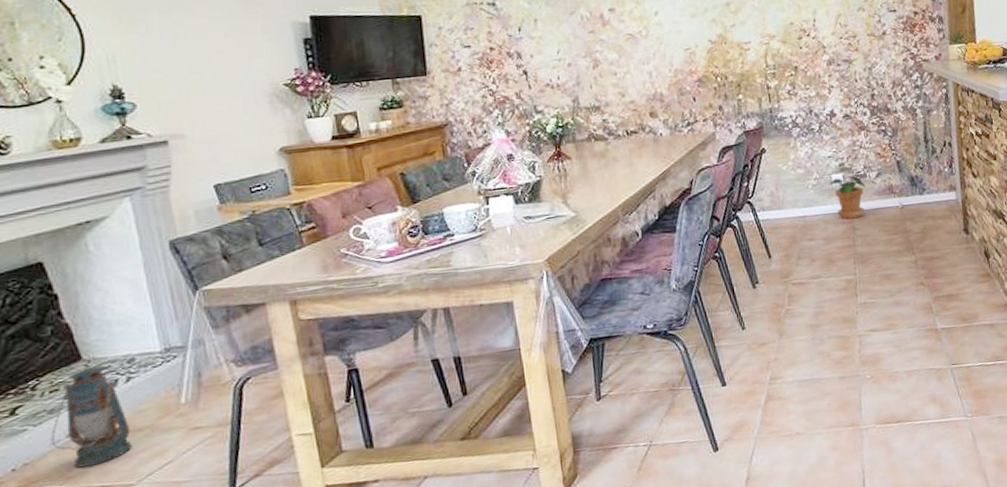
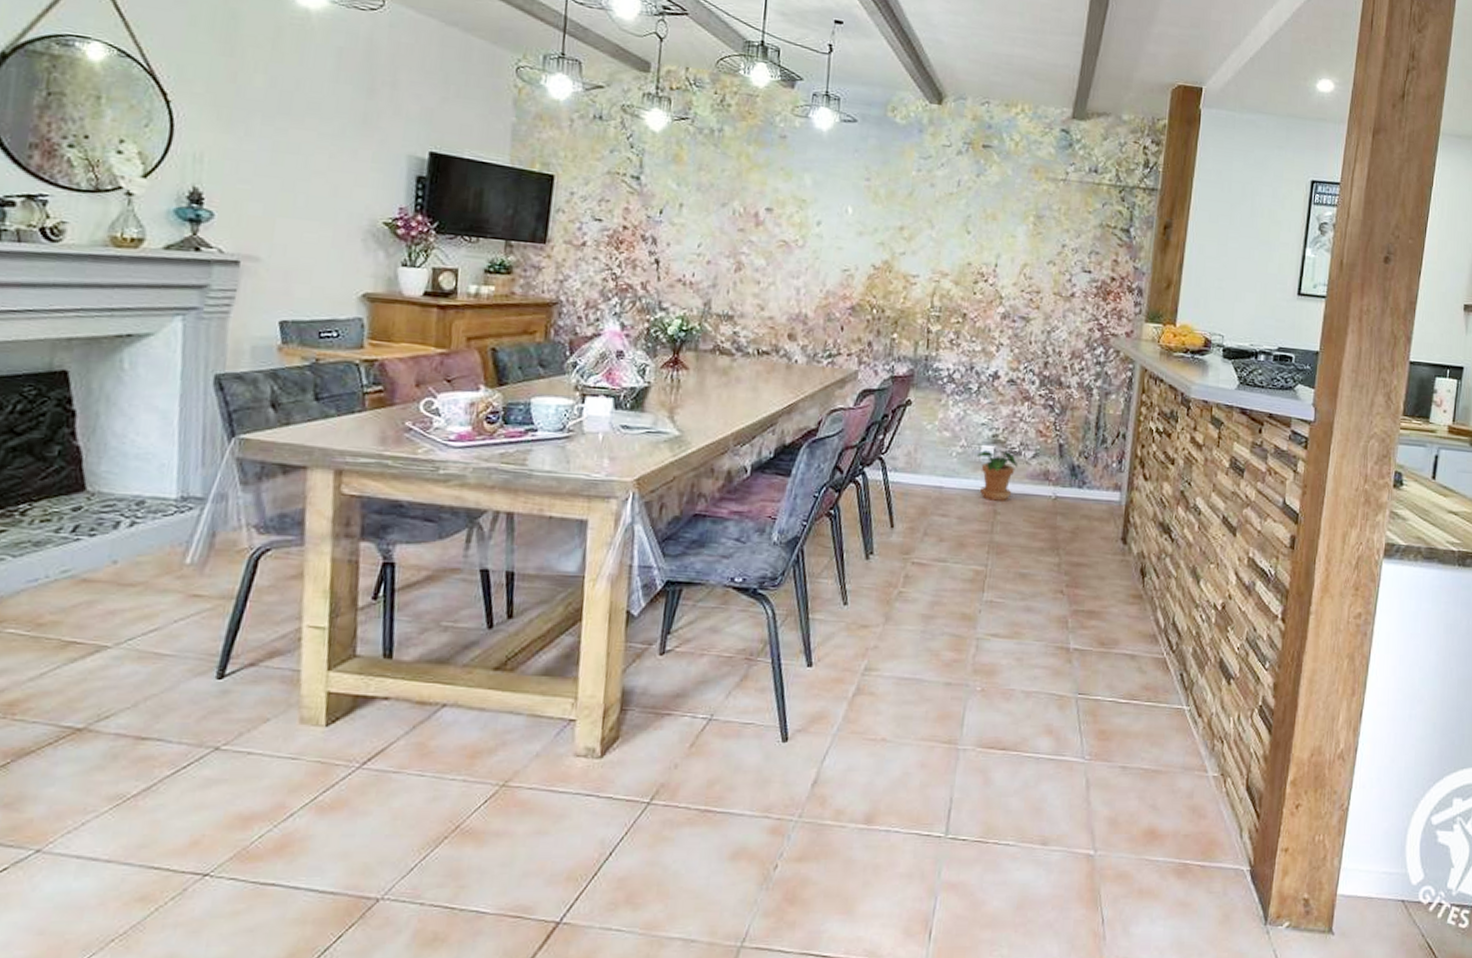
lantern: present [51,365,132,468] -> none [28,500,121,616]

